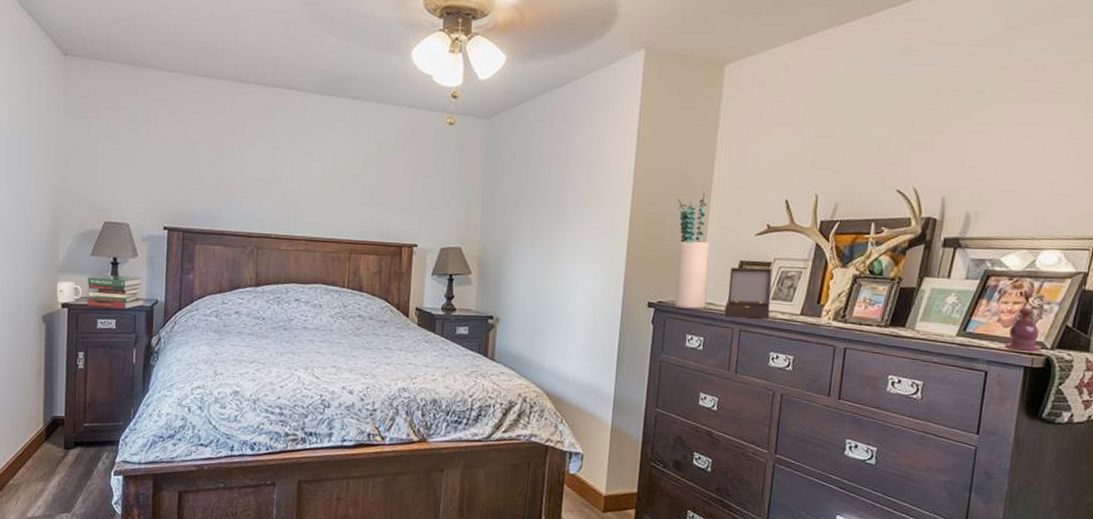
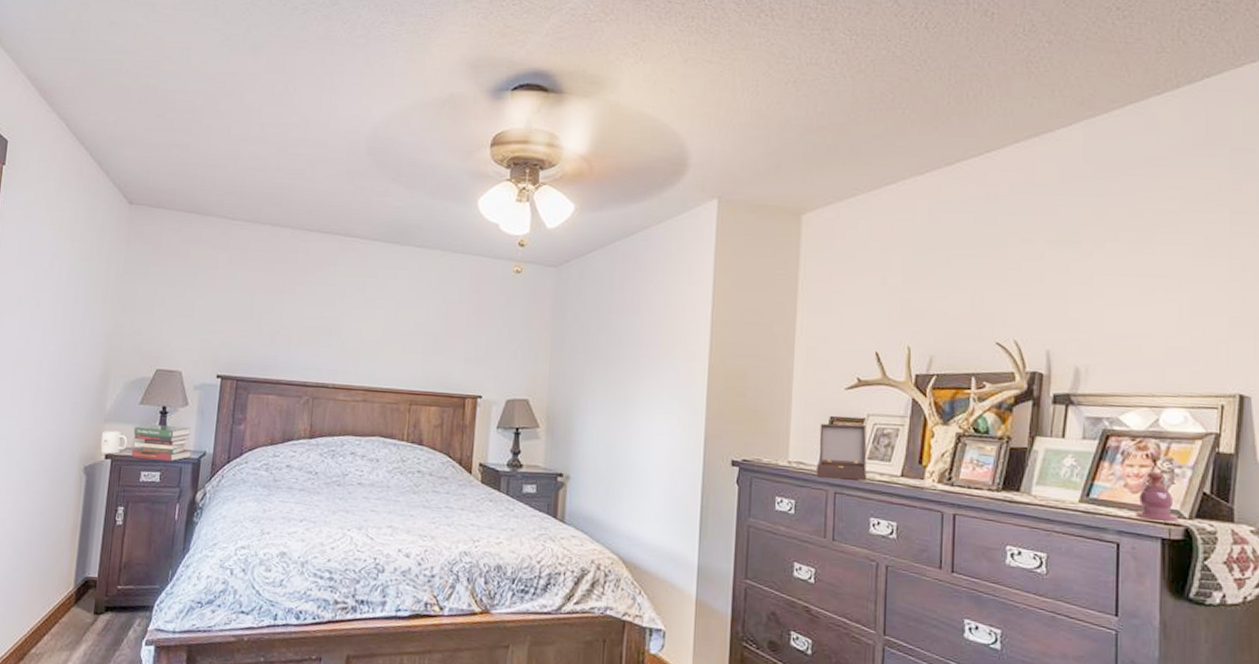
vase: present [674,193,710,311] -> none [759,344,797,470]

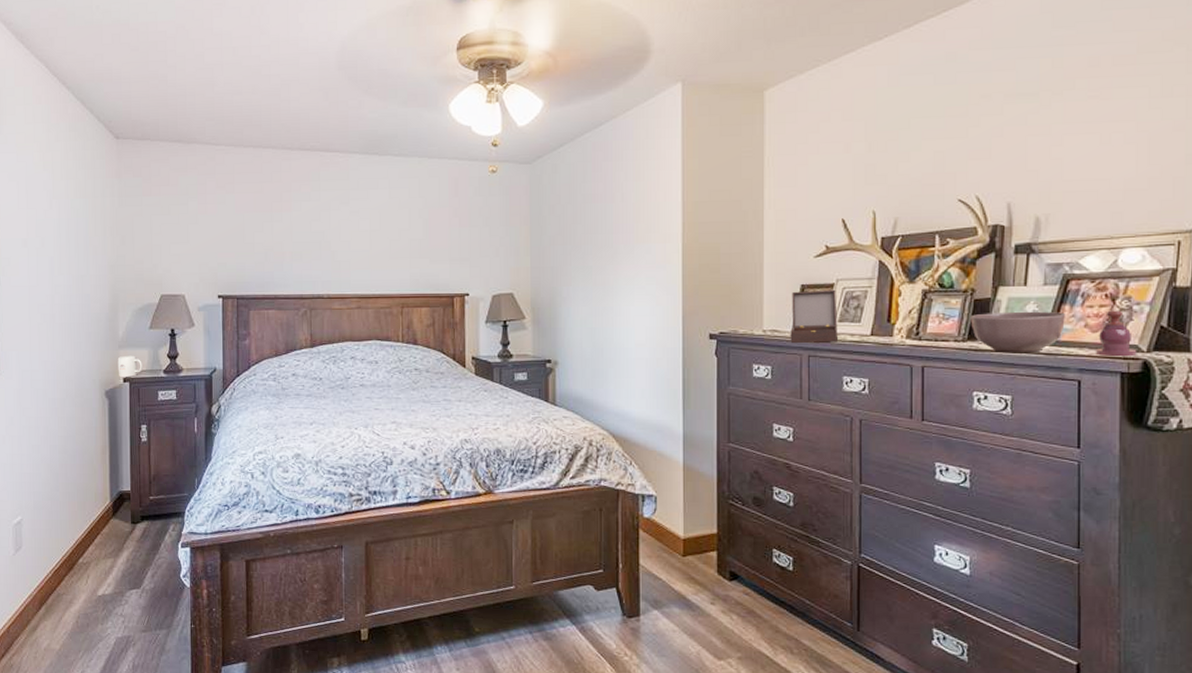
books: present [131,424,191,462] -> none [147,346,203,380]
bowl: none [1005,463,1105,510] -> present [970,311,1066,354]

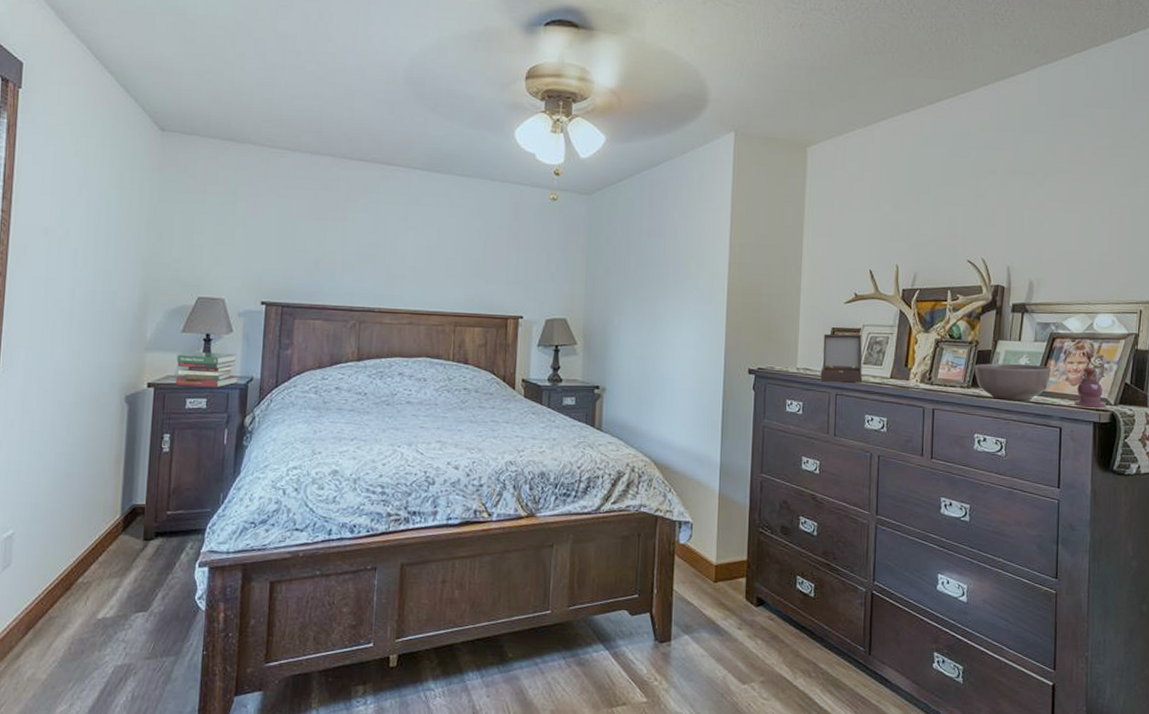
mug: present [117,355,142,378] -> none [142,359,171,383]
books: none [147,346,203,380] -> present [175,352,238,388]

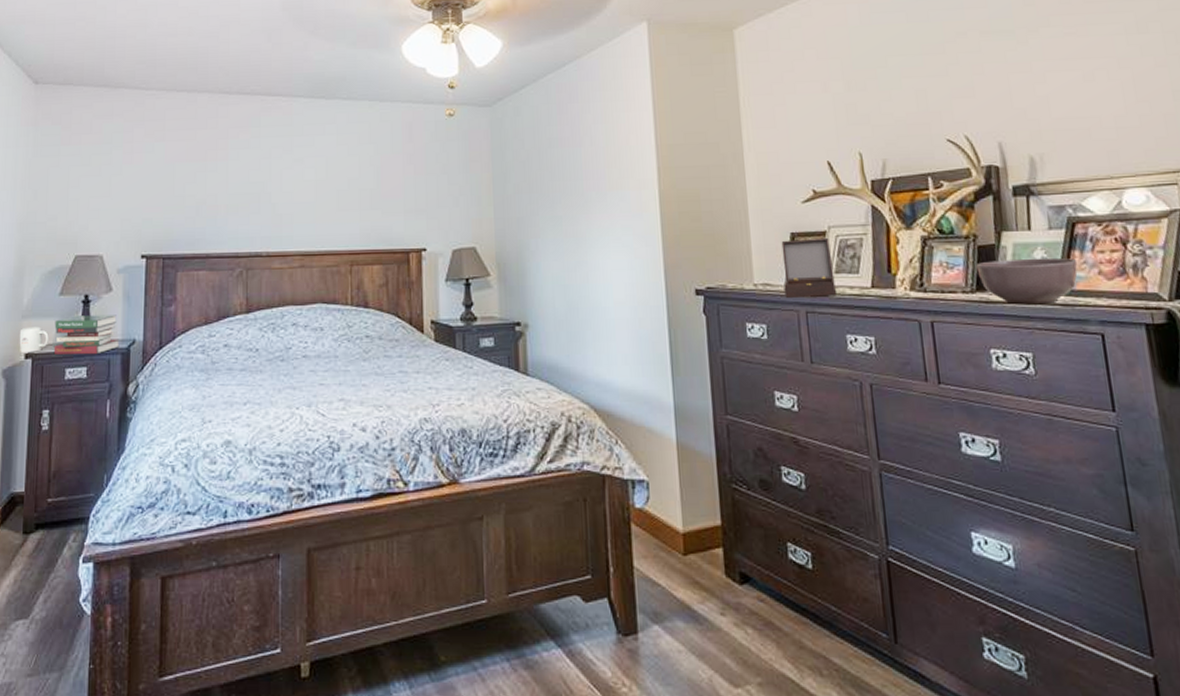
mug: none [142,359,171,383] -> present [19,326,49,354]
perfume bottle: present [1074,367,1107,409] -> none [1115,255,1159,307]

